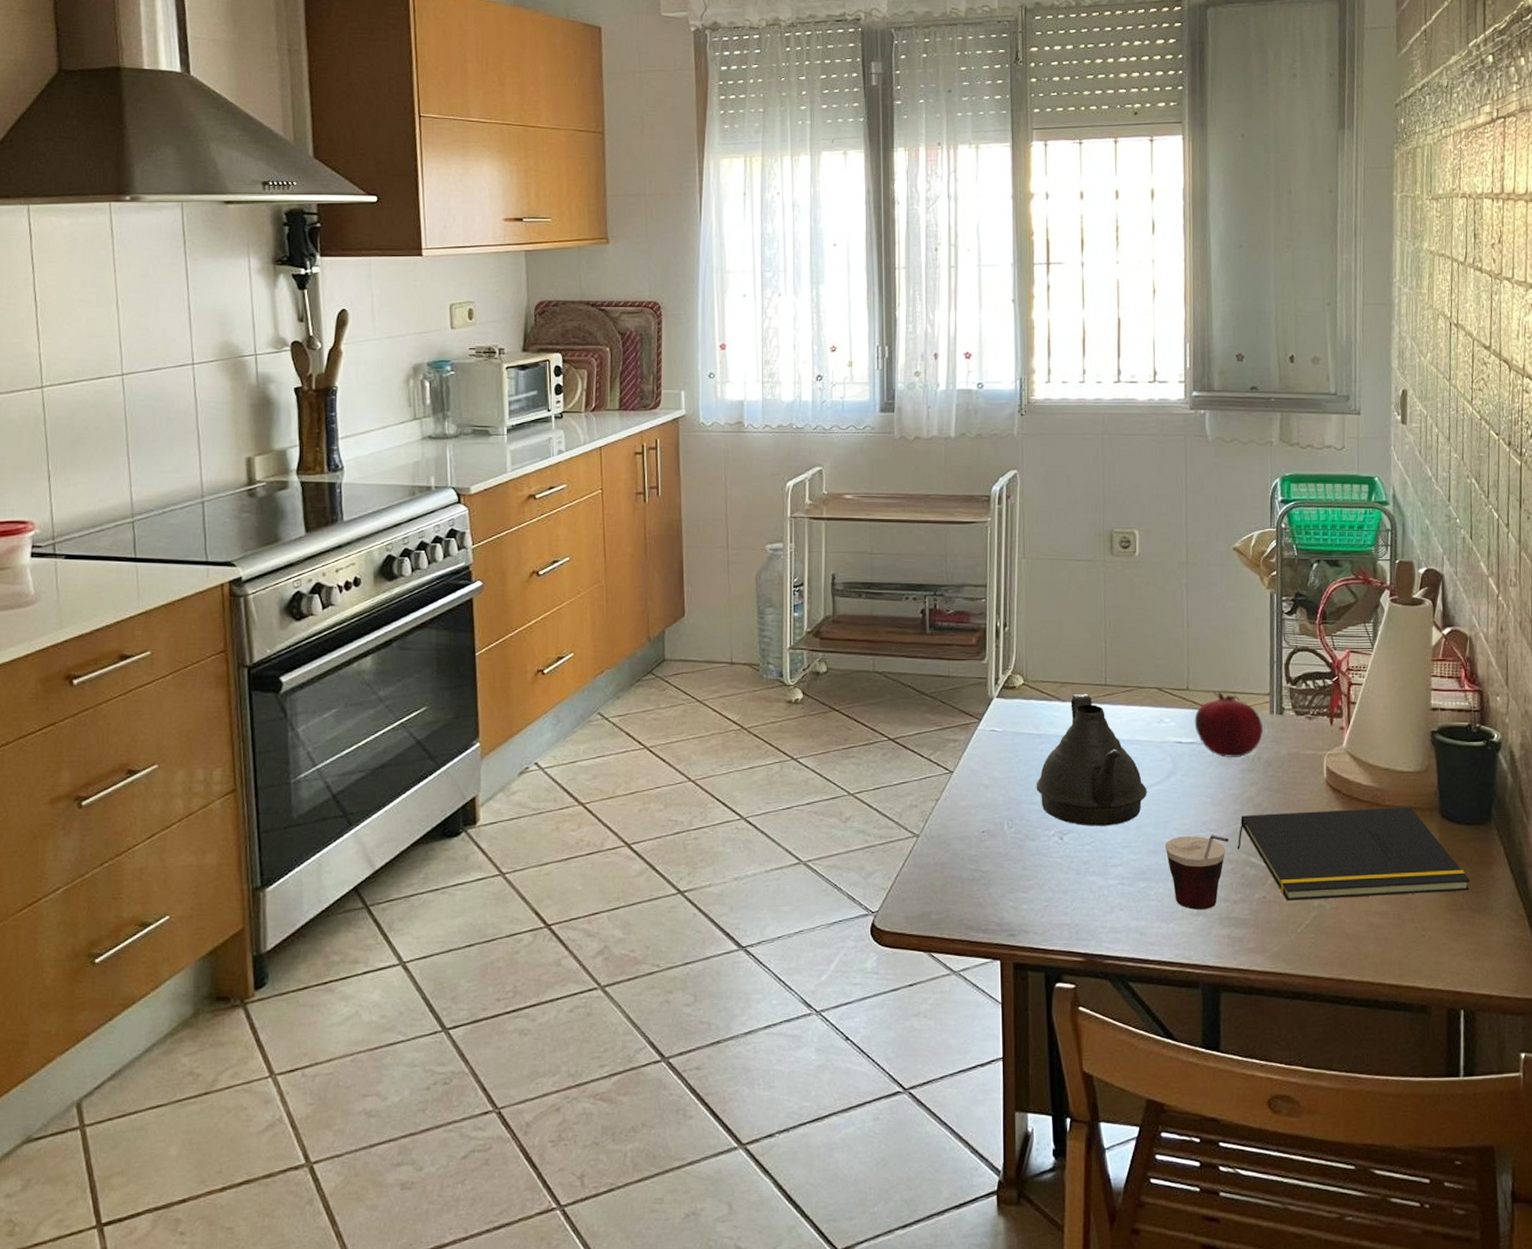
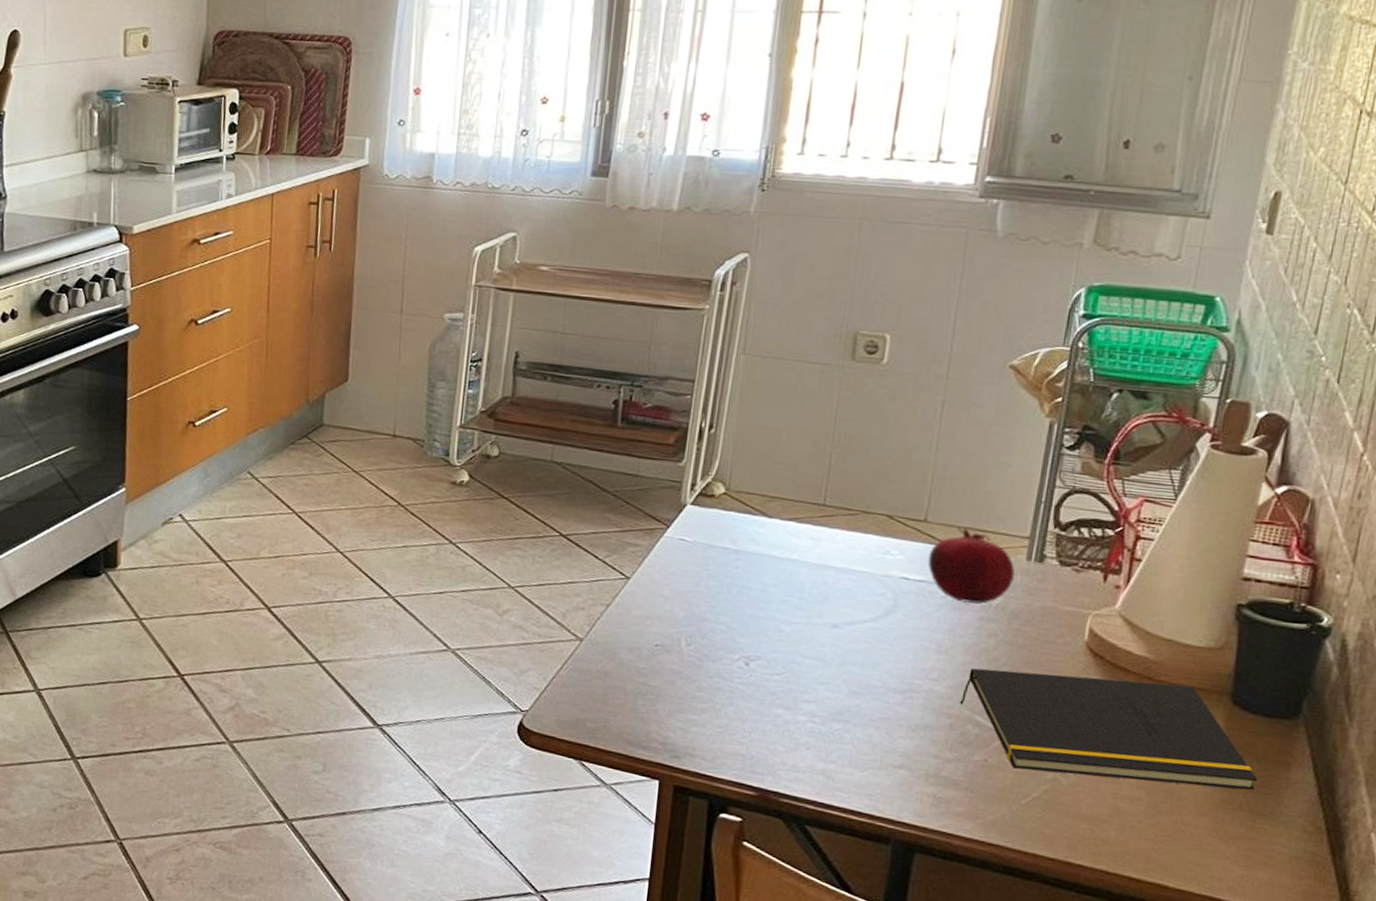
teapot: present [1036,693,1147,826] -> none [724,511,858,659]
cup: present [1164,835,1230,910] -> none [870,681,952,764]

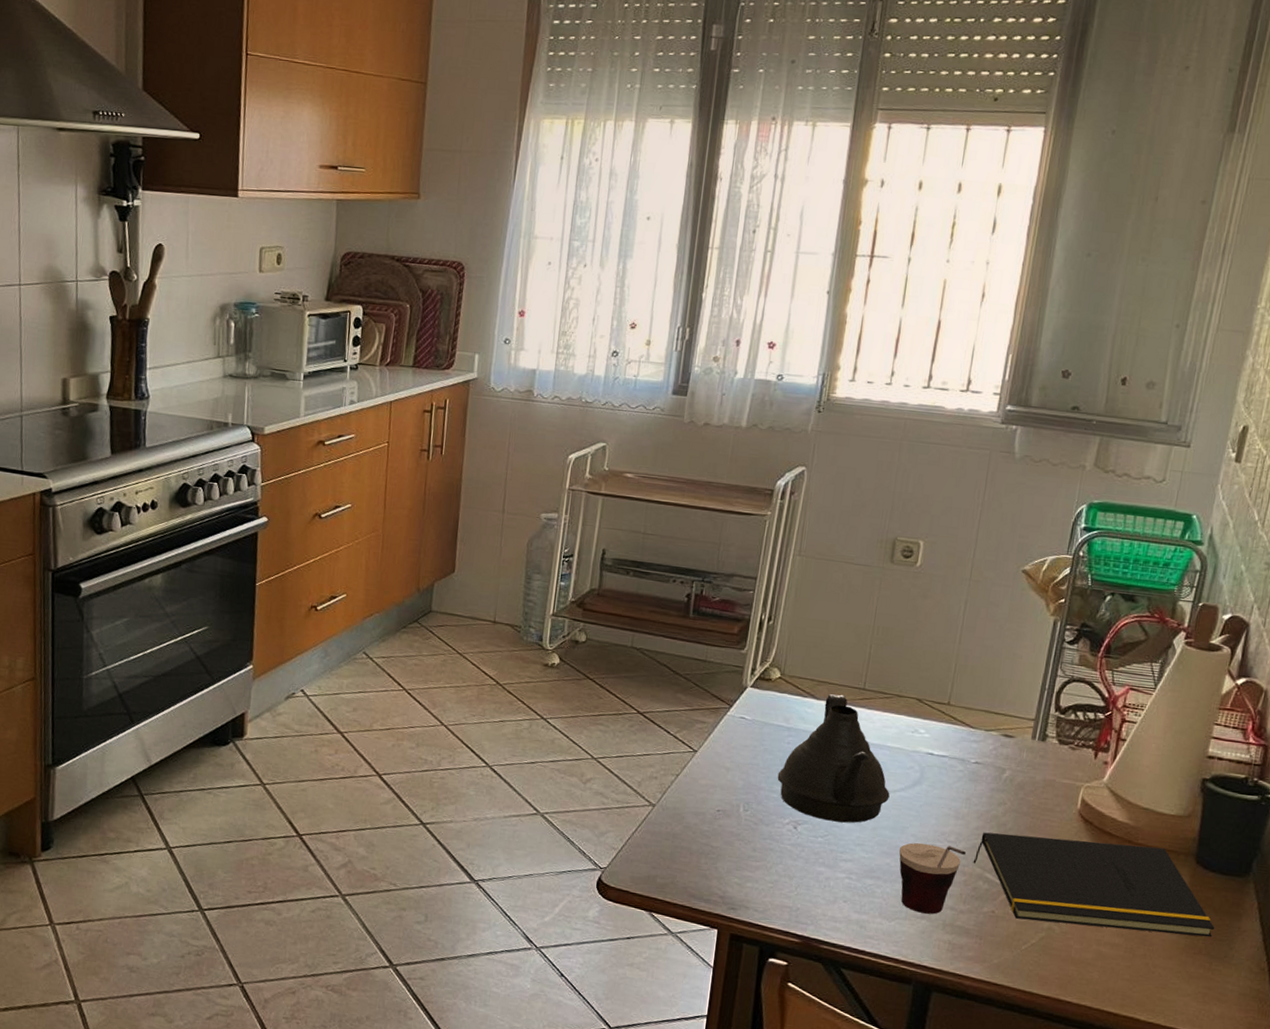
teapot: none [724,511,858,659] -> present [777,694,890,823]
cup: none [870,681,952,764] -> present [898,842,967,915]
fruit: present [928,526,1015,605] -> none [949,709,1022,777]

